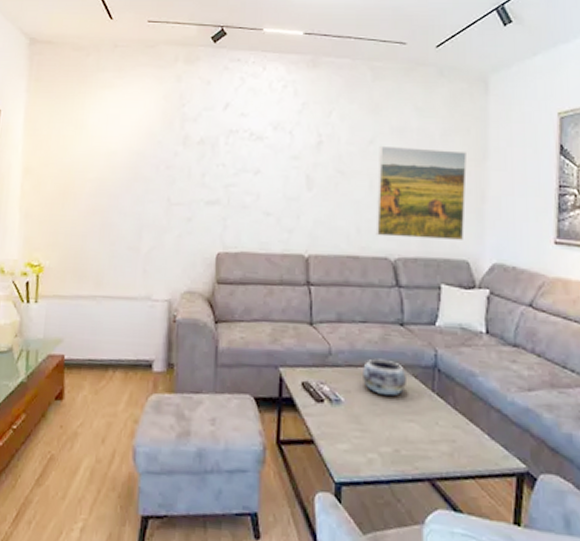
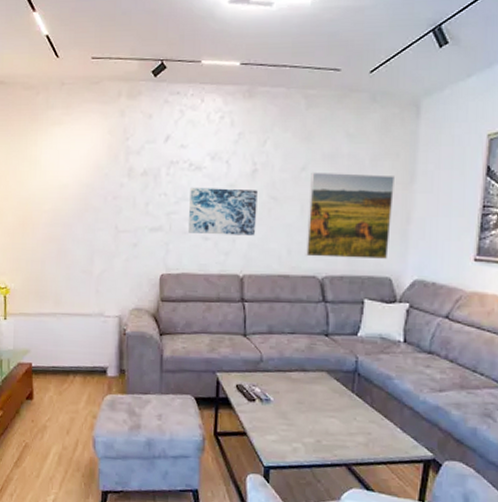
wall art: none [247,157,323,212] -> present [187,187,258,236]
decorative bowl: present [363,359,406,397] -> none [290,365,329,397]

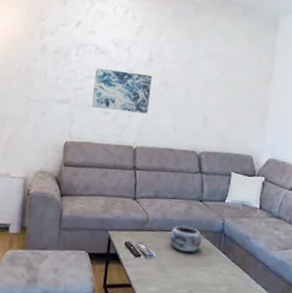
decorative bowl: none [290,365,329,397] -> present [170,225,202,253]
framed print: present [305,172,394,259] -> none [187,65,258,140]

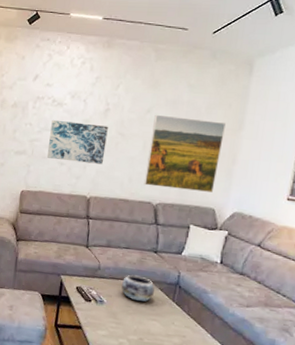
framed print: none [187,65,258,140] -> present [143,114,226,192]

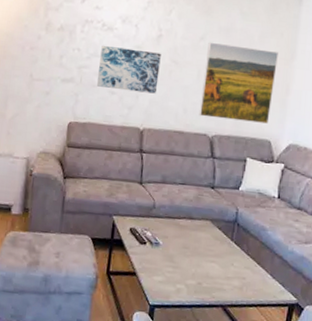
decorative bowl: present [121,275,155,302] -> none [178,213,212,243]

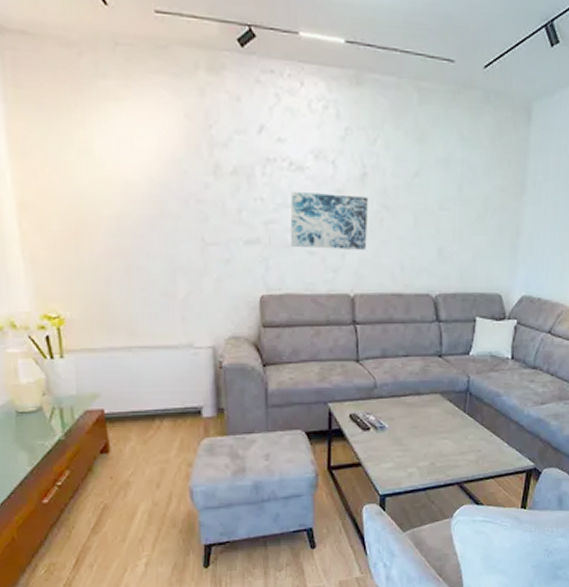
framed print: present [198,42,278,124] -> none [418,178,506,275]

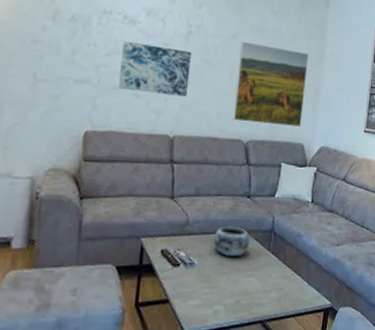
decorative bowl: none [405,388,442,420] -> present [214,226,249,257]
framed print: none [418,178,506,275] -> present [232,41,308,127]

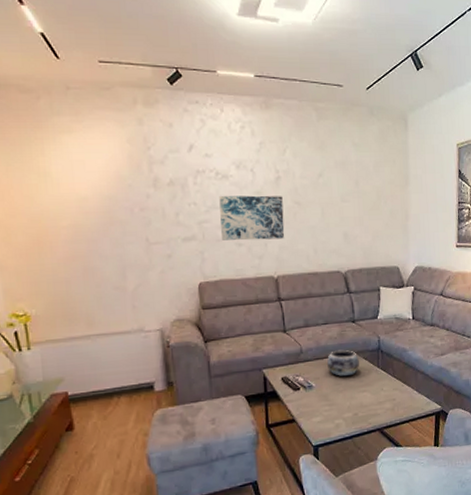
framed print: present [232,41,308,127] -> none [327,178,395,254]

